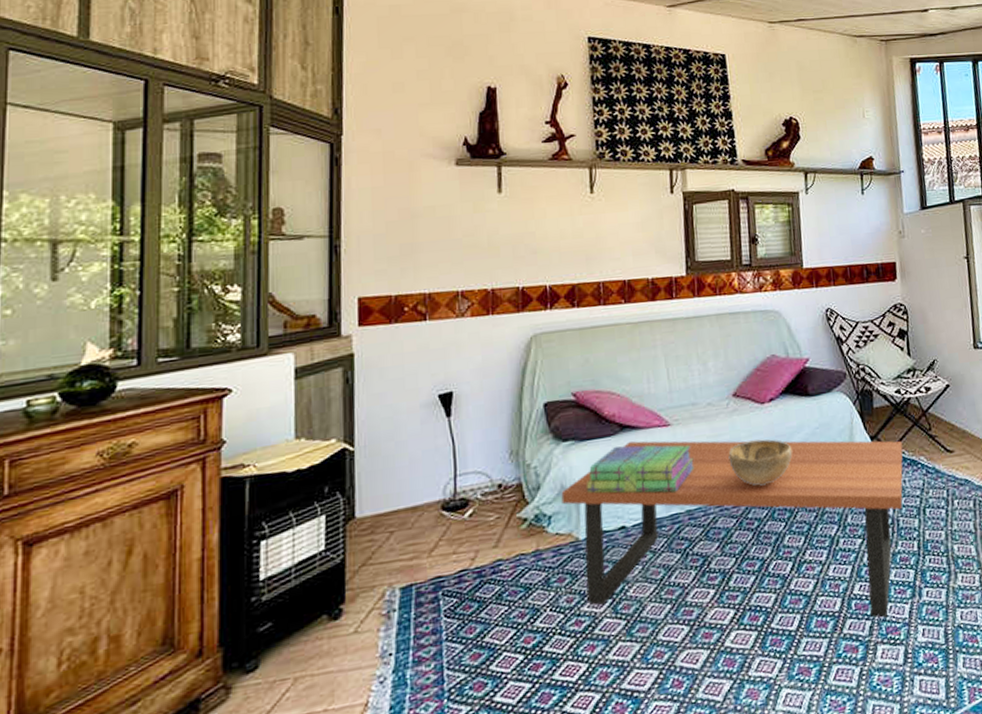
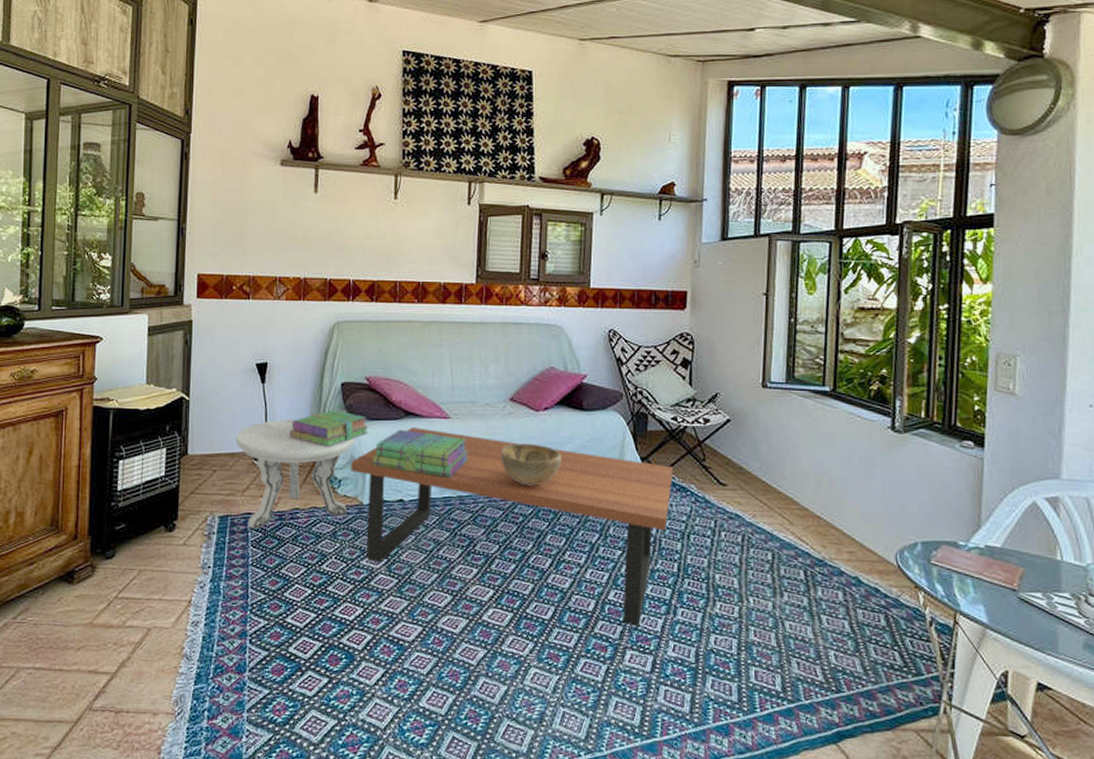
side table: none [416,453,566,596] -> present [235,419,356,530]
stack of books: none [485,435,580,481] -> present [289,410,369,447]

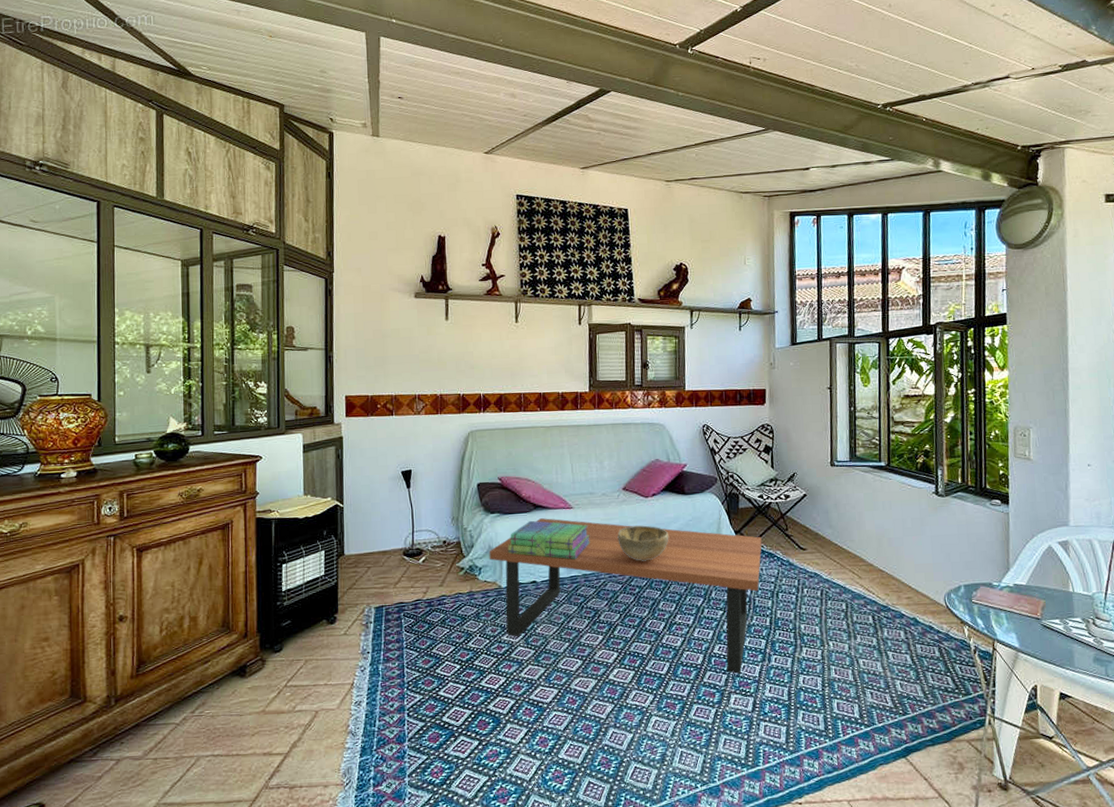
side table: present [235,419,356,530] -> none [386,517,492,617]
stack of books: present [289,410,369,447] -> none [434,507,504,540]

